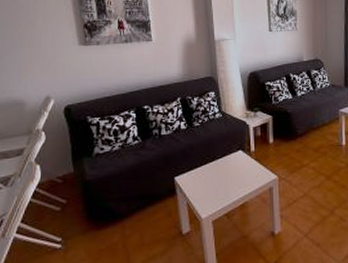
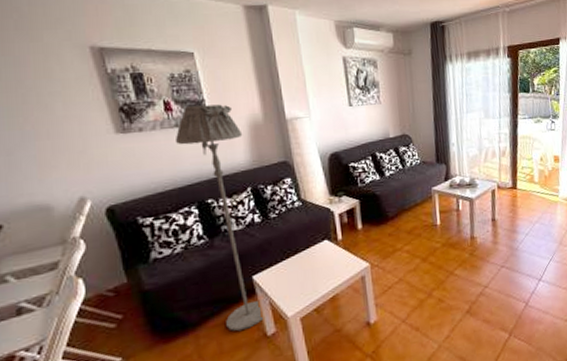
floor lamp: none [123,25,182,227] -> present [174,104,266,332]

